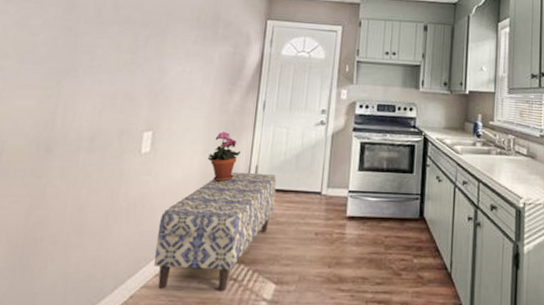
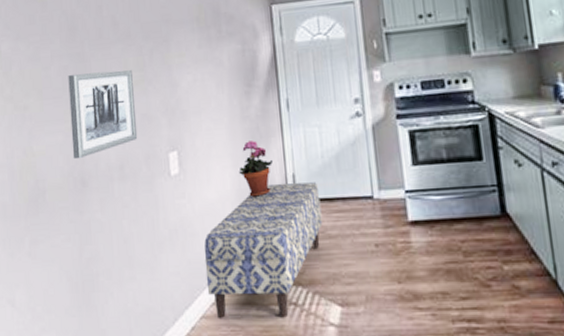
wall art: none [42,46,124,126] -> present [68,70,138,159]

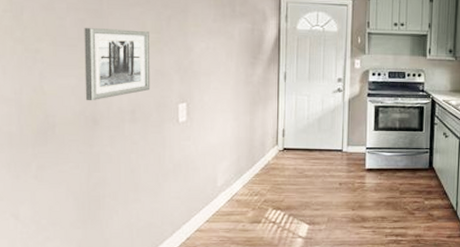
bench: present [204,182,323,320] -> none [203,135,303,232]
potted plant: present [238,140,273,197] -> none [239,101,268,144]

